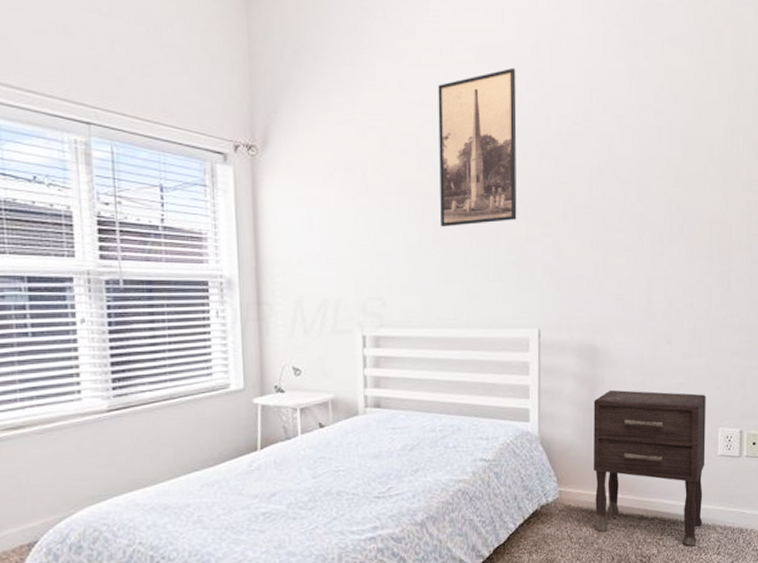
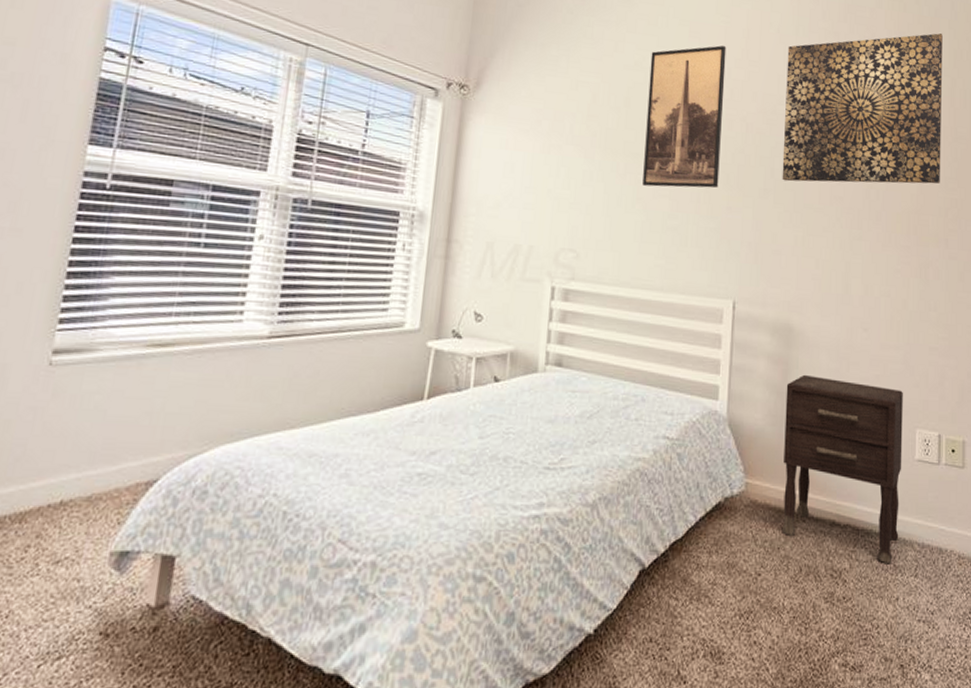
wall art: none [580,23,748,205] -> present [782,33,943,184]

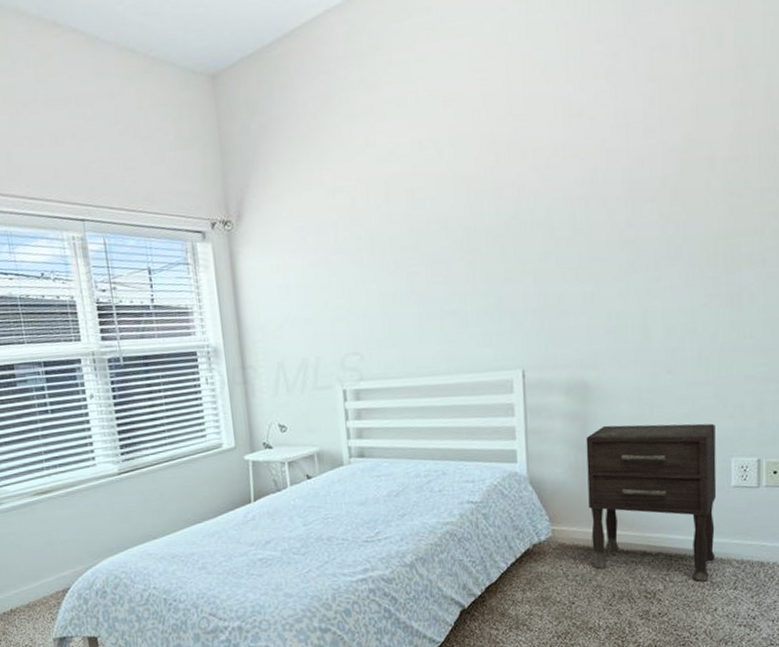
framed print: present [642,45,727,188] -> none [404,106,494,277]
wall art: present [782,33,943,184] -> none [557,14,756,238]

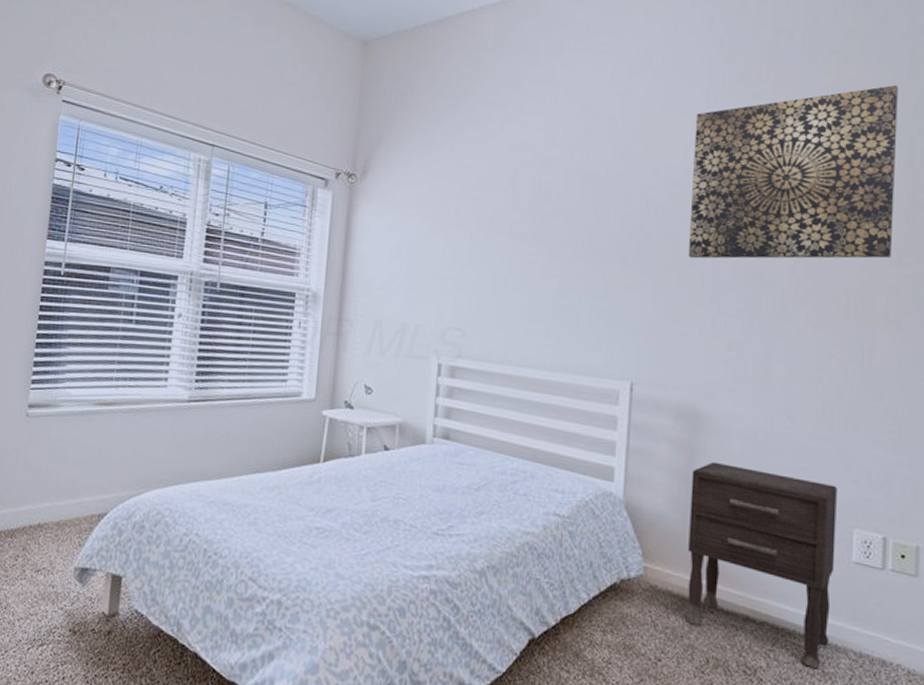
wall art: none [557,14,756,238] -> present [688,85,898,259]

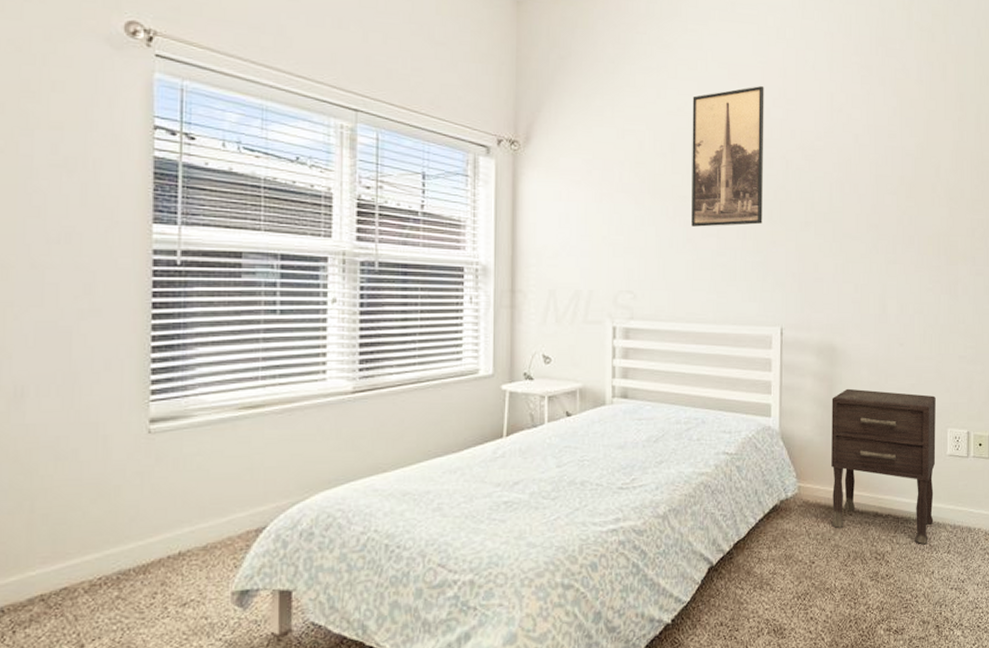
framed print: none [531,117,624,267] -> present [691,85,764,227]
wall art: present [688,85,898,259] -> none [821,61,969,214]

